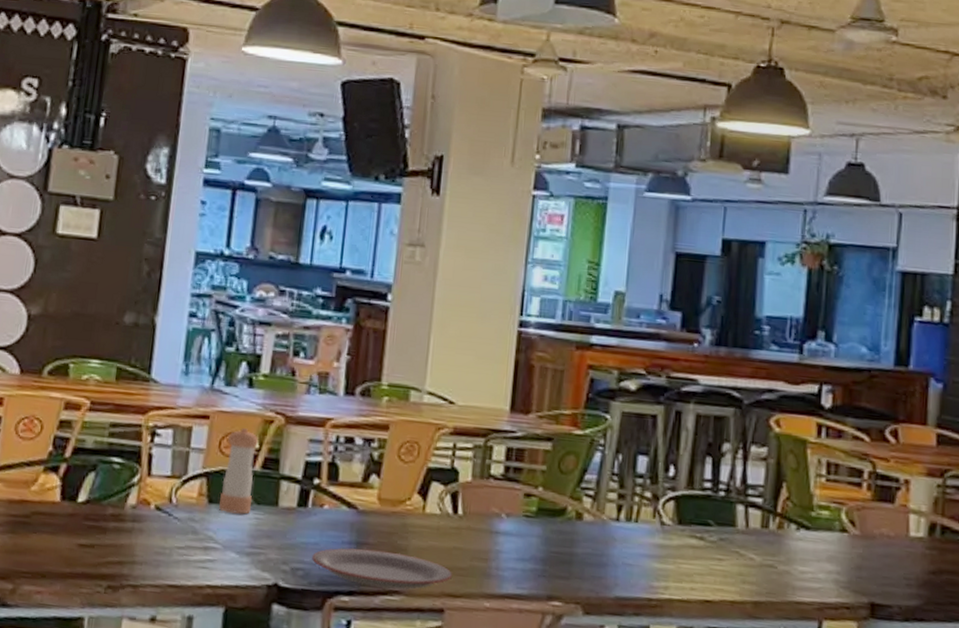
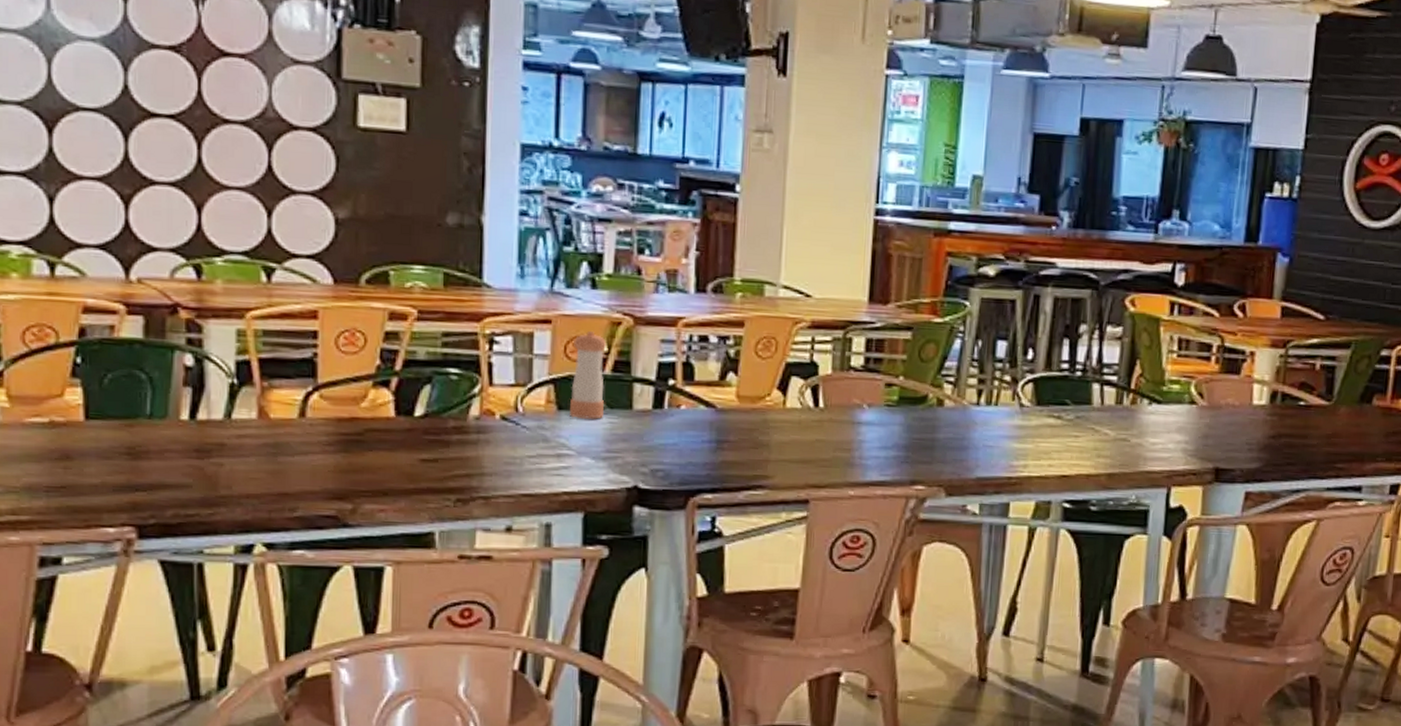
plate: present [312,547,452,589] -> none [672,446,816,484]

